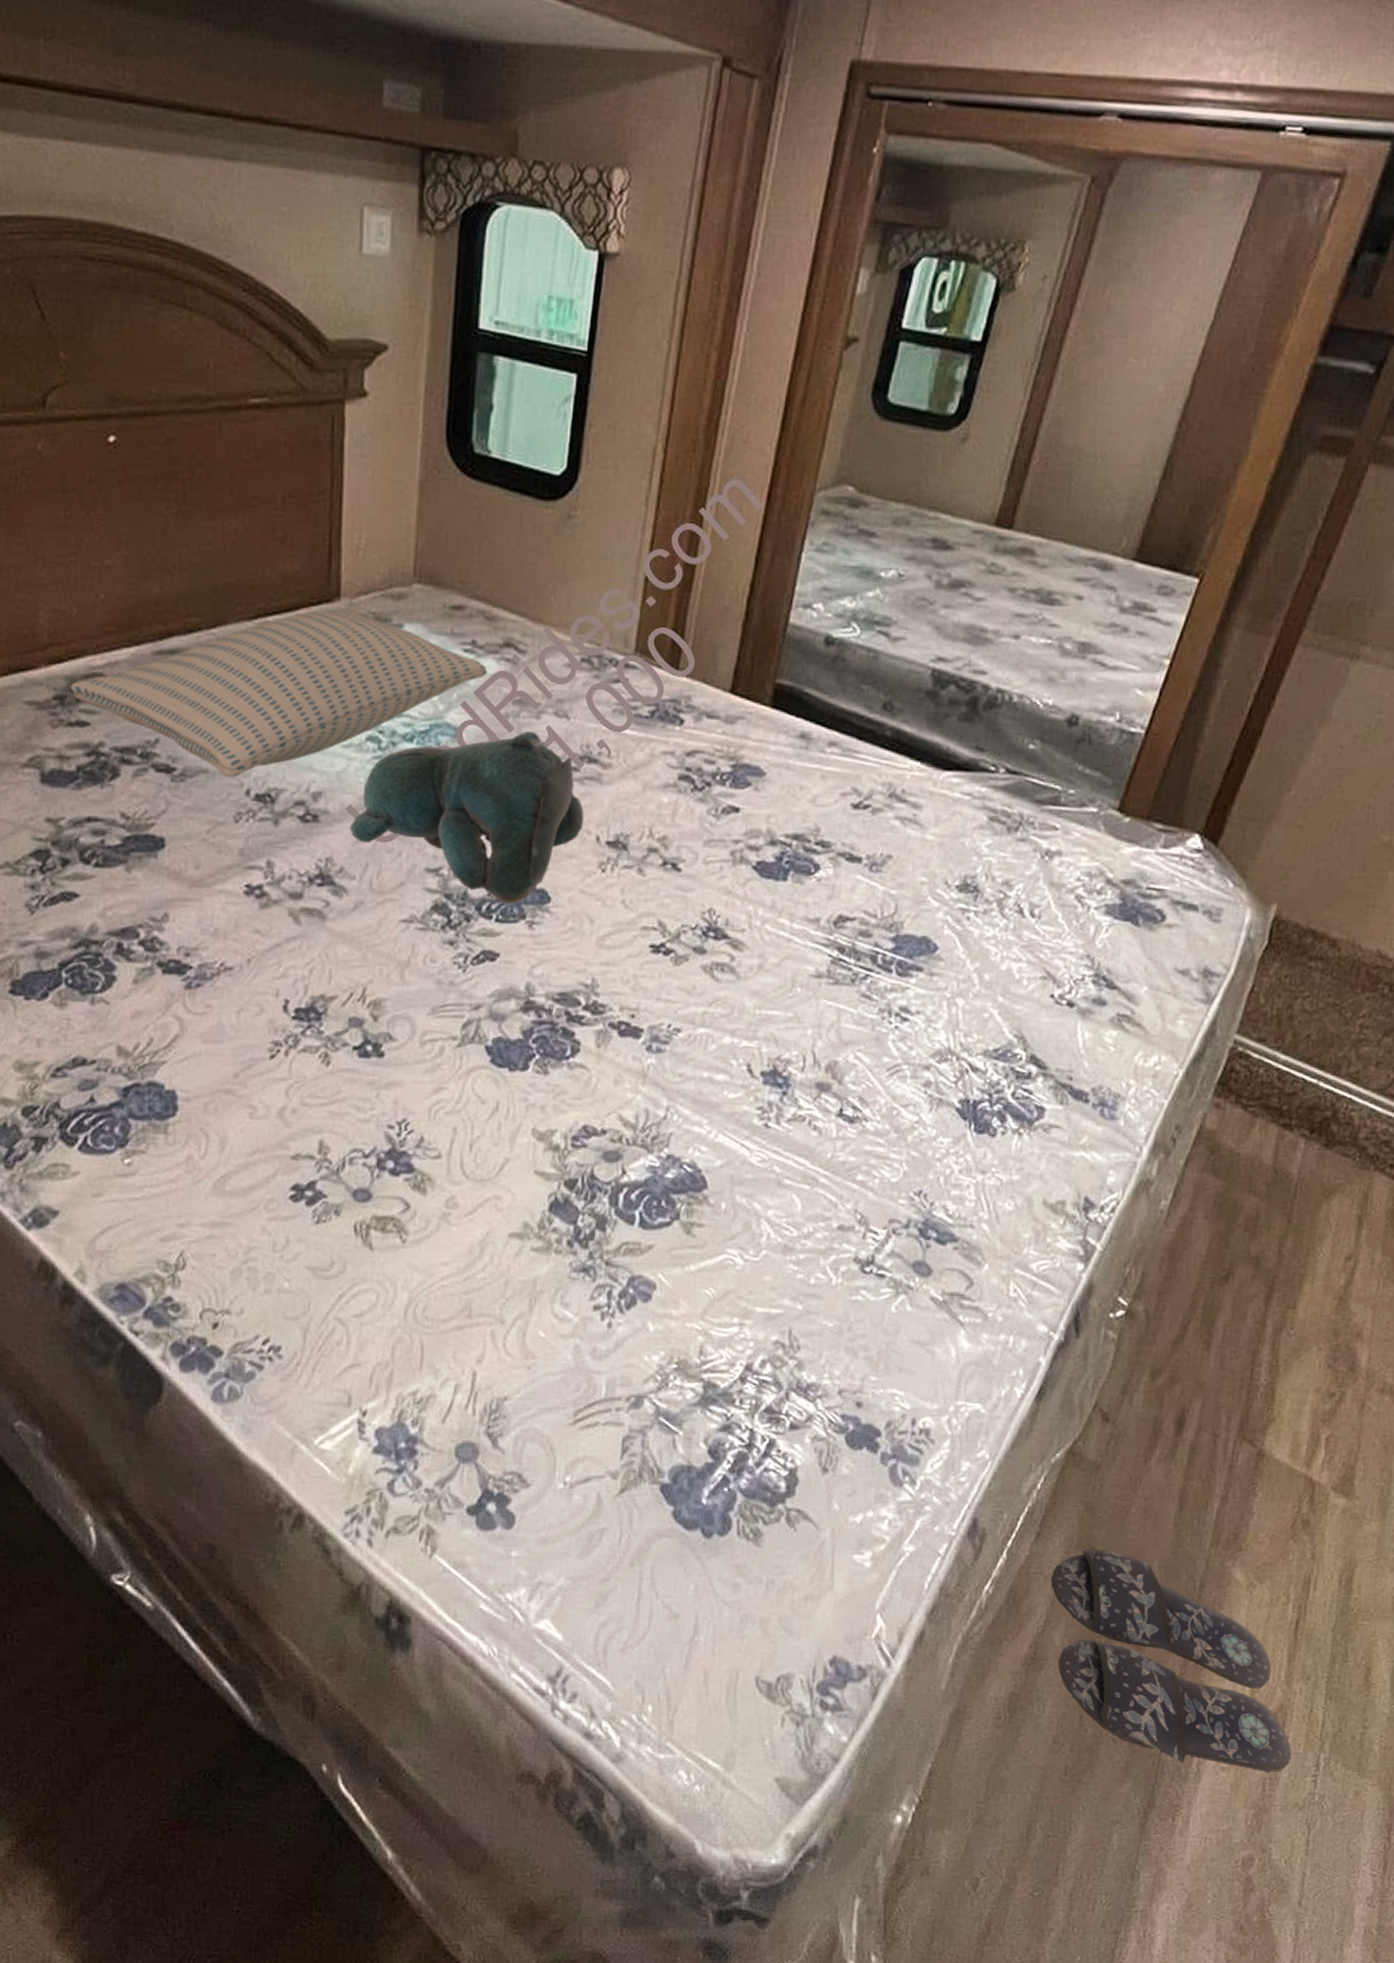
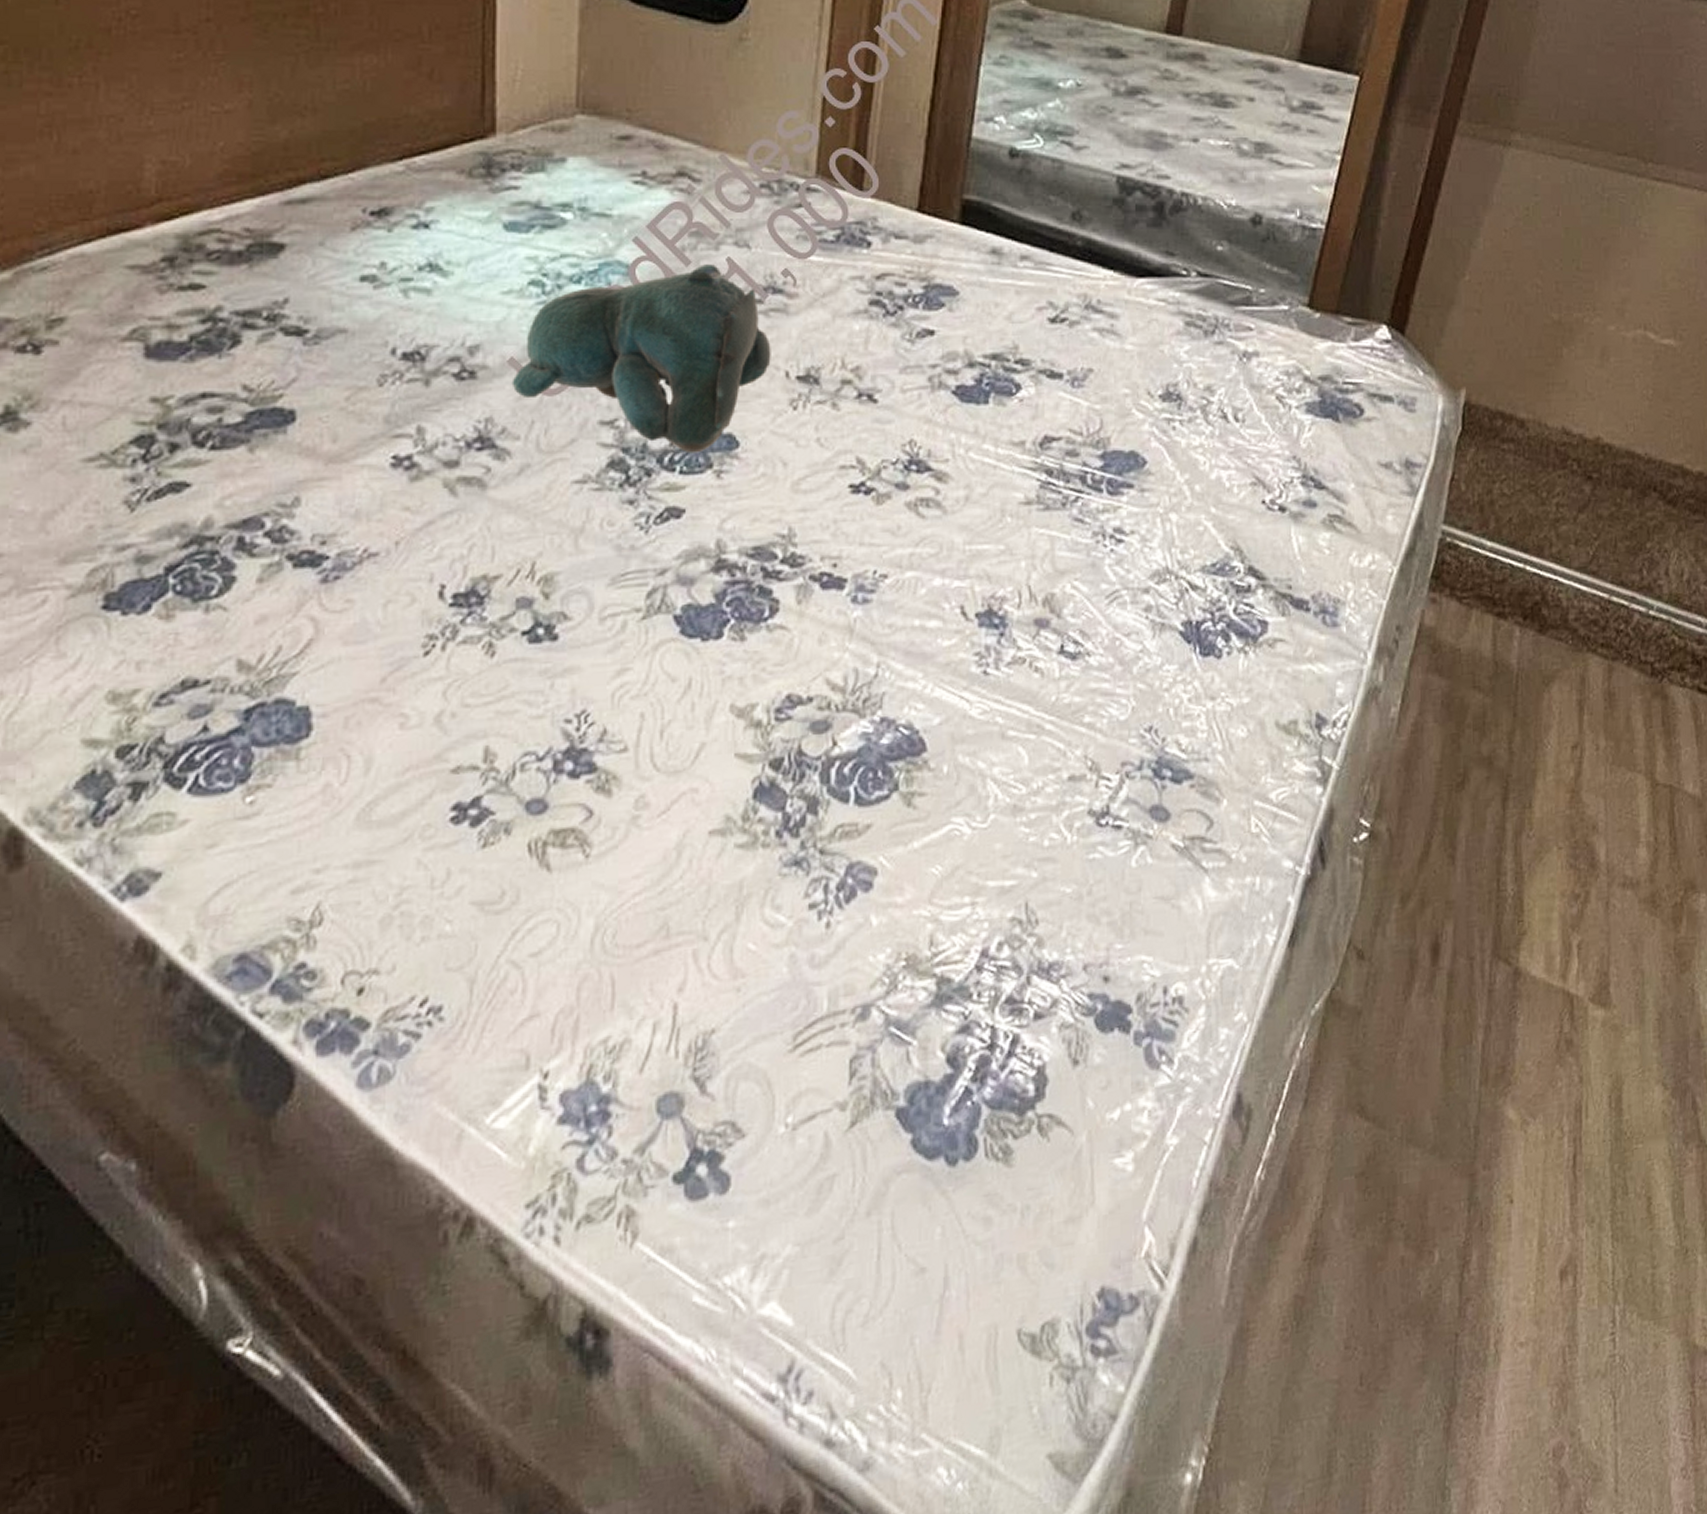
pillow: present [70,607,488,778] -> none [182,142,661,337]
slippers: present [1051,1549,1291,1772] -> none [1325,1107,1586,1346]

